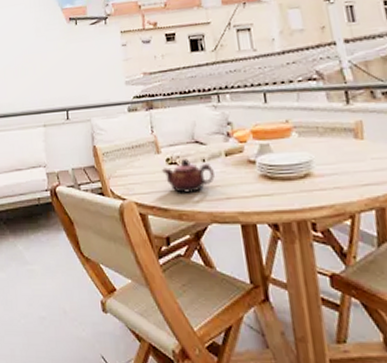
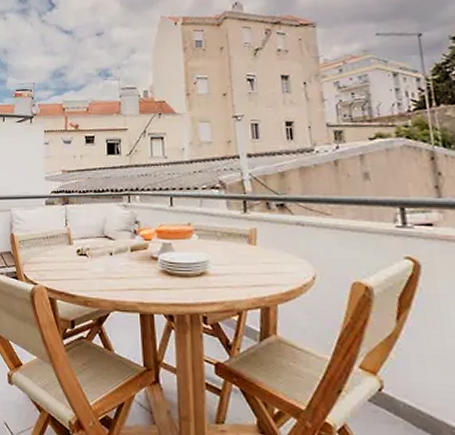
teapot: present [162,157,215,193] -> none [73,250,120,282]

